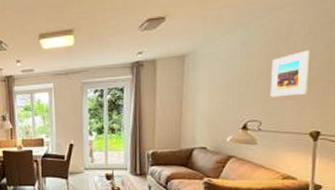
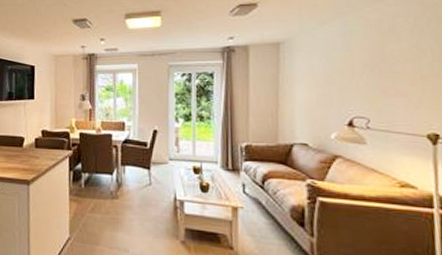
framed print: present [270,49,310,98] -> none [376,44,420,93]

